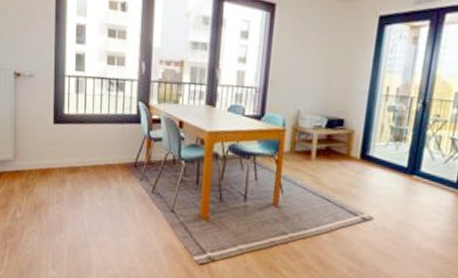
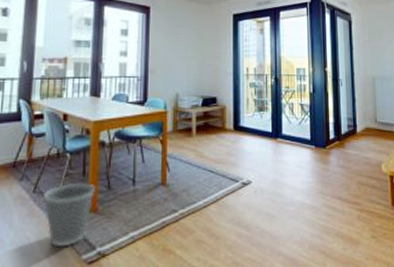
wastebasket: none [160,189,208,246] -> present [42,182,95,246]

